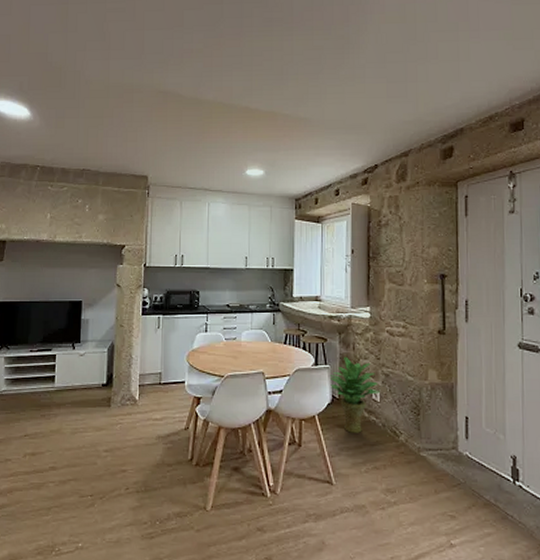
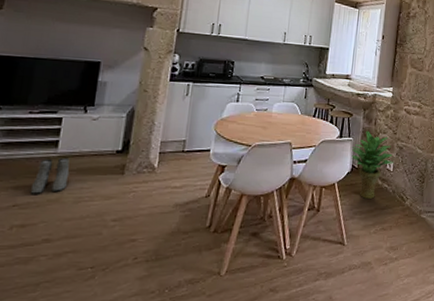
boots: none [36,391,66,425] -> present [30,157,70,194]

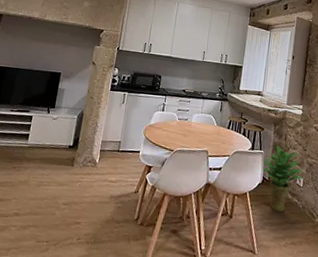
boots: present [30,157,70,194] -> none [8,147,36,176]

